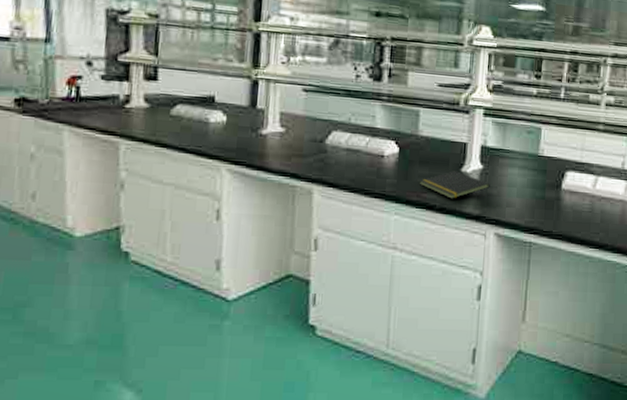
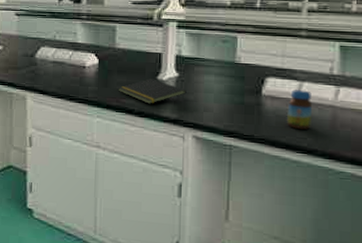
jar: none [582,184,606,224] -> present [286,90,313,129]

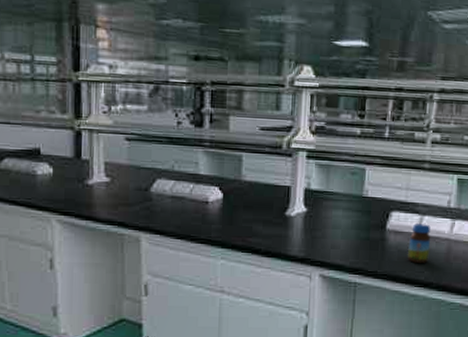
notepad: present [119,78,187,104] -> none [245,214,315,243]

